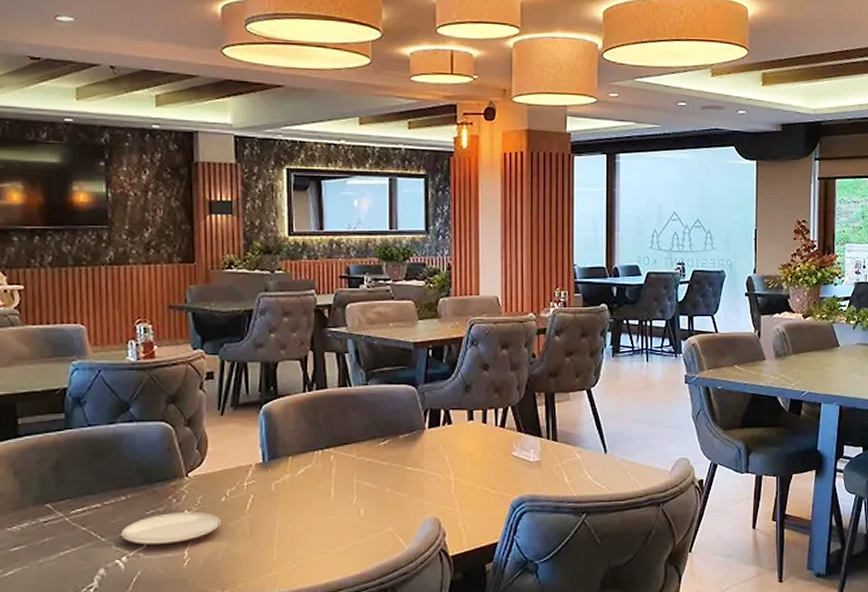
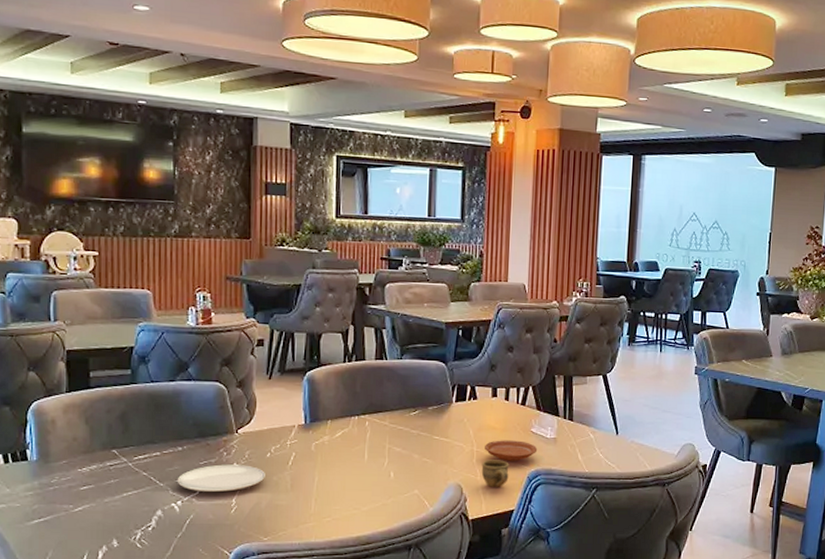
cup: none [460,488,491,519] -> present [481,460,509,487]
plate: none [463,466,521,490] -> present [485,440,538,461]

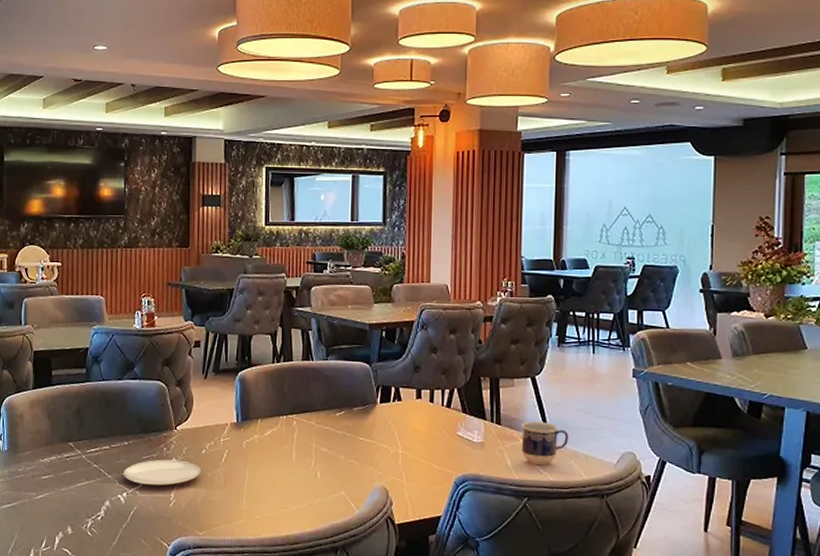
cup: present [481,460,509,487] -> none [407,463,435,492]
plate: present [485,440,538,461] -> none [410,443,464,466]
cup: none [591,416,636,459] -> present [521,421,569,466]

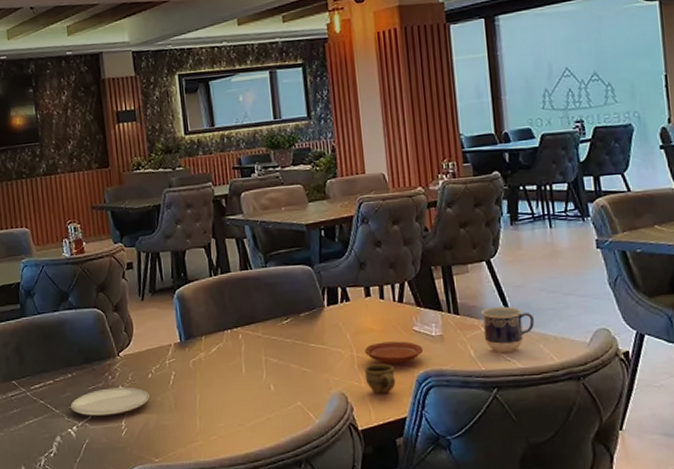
cup: none [407,463,435,492] -> present [364,363,396,394]
plate: none [410,443,464,466] -> present [365,341,424,365]

